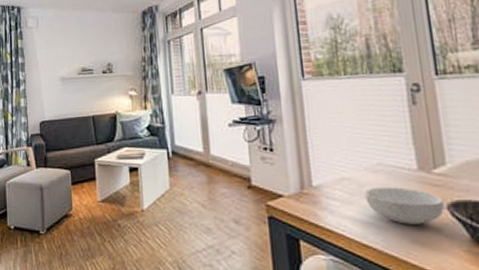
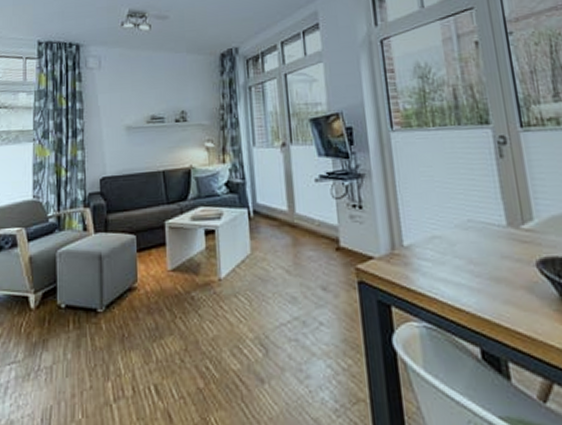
cereal bowl: present [364,187,445,224] -> none [456,245,534,285]

